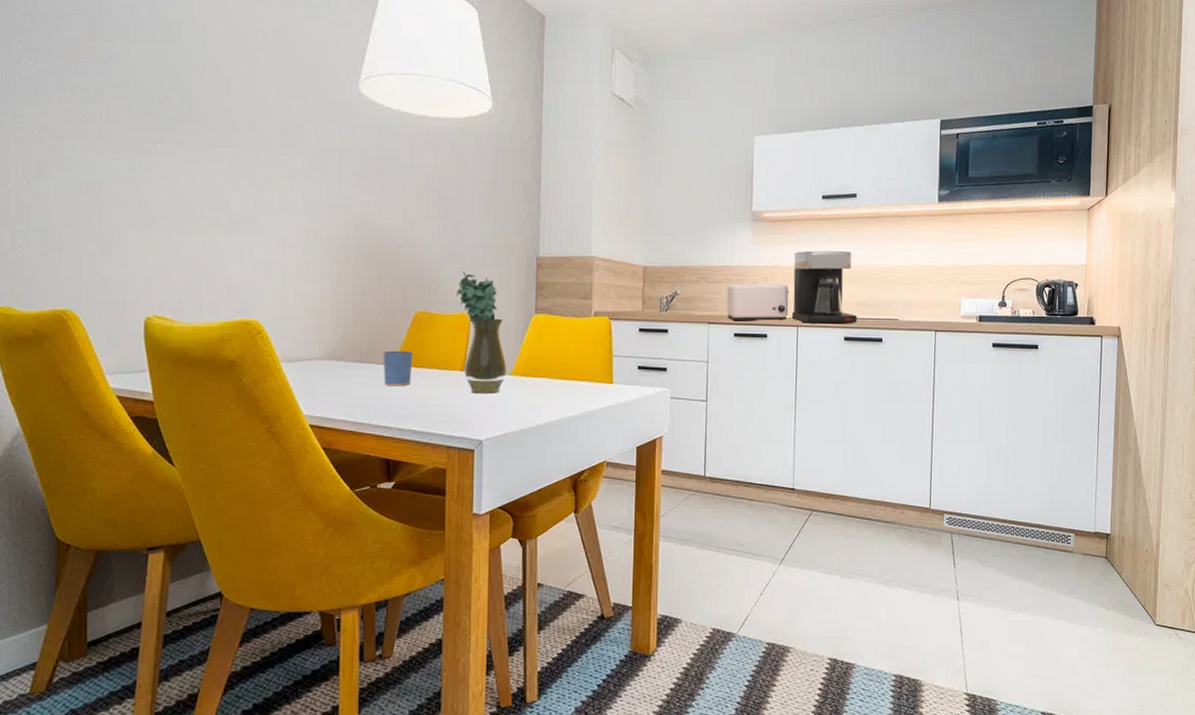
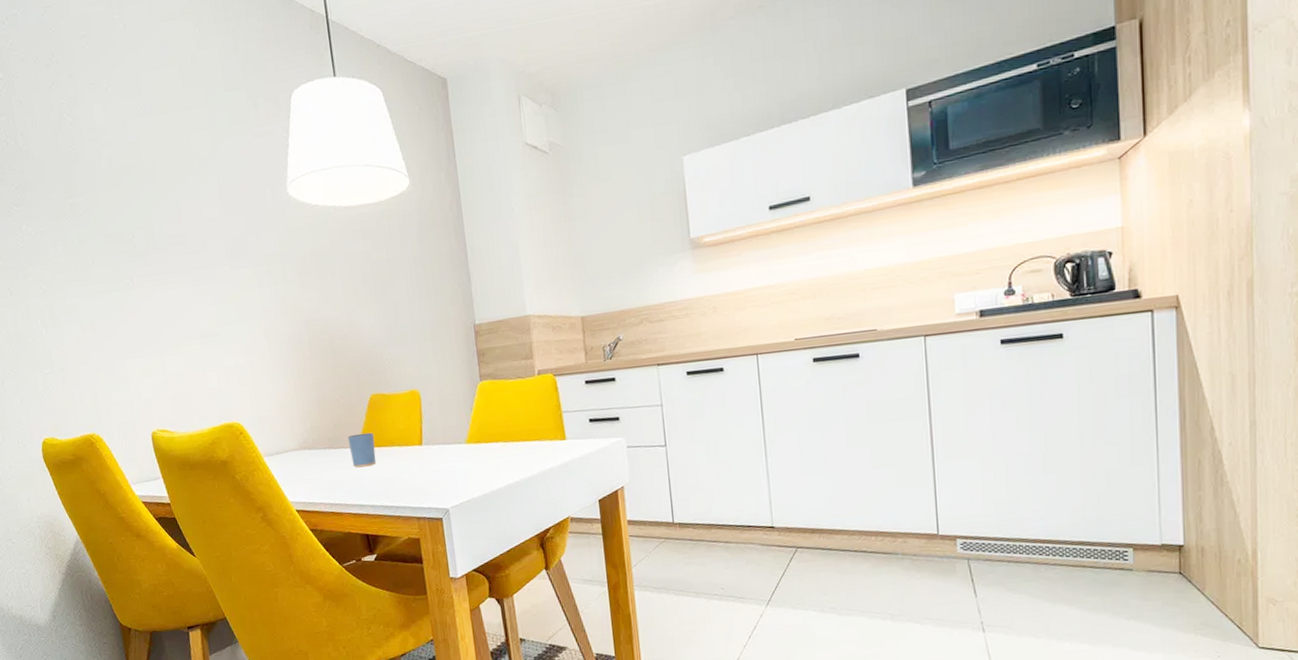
vase: present [456,271,507,393] -> none [404,350,462,465]
toaster: present [726,283,789,322] -> none [672,311,745,359]
coffee maker: present [792,250,857,325] -> none [744,263,827,350]

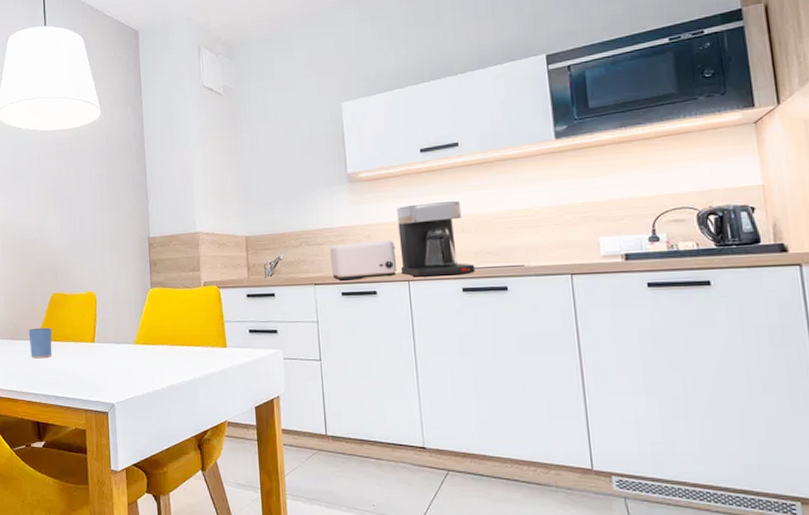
toaster: none [672,311,745,359] -> present [329,241,397,281]
coffee maker: none [744,263,827,350] -> present [396,201,476,278]

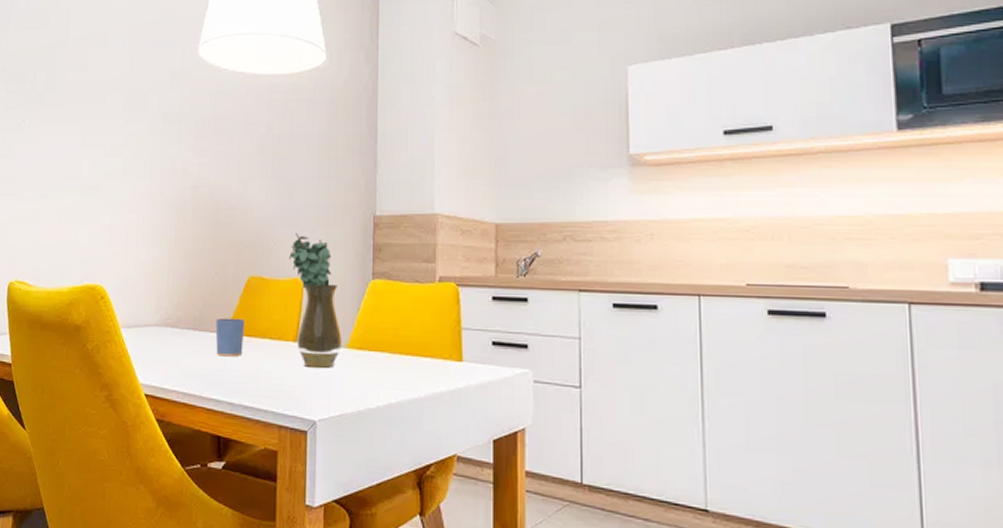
vase: none [83,256,131,362] -> present [289,233,342,368]
toaster: present [329,241,397,281] -> none [600,242,686,289]
coffee maker: present [396,201,476,278] -> none [689,199,786,294]

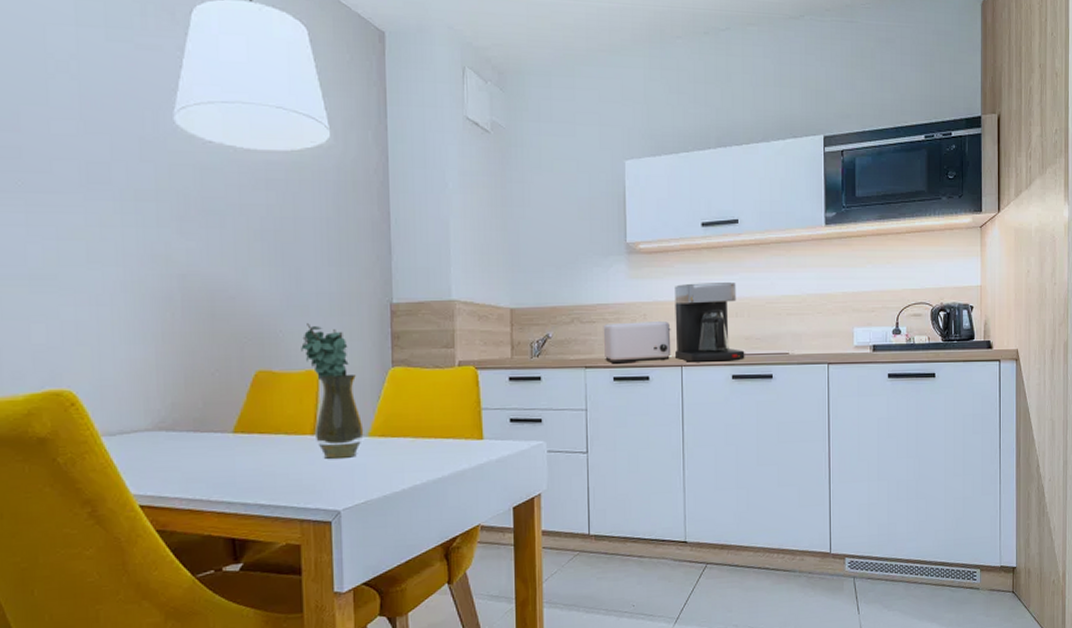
mug: present [215,318,246,357] -> none [220,415,256,457]
toaster: none [600,242,686,289] -> present [603,321,671,364]
coffee maker: none [689,199,786,294] -> present [674,283,745,363]

